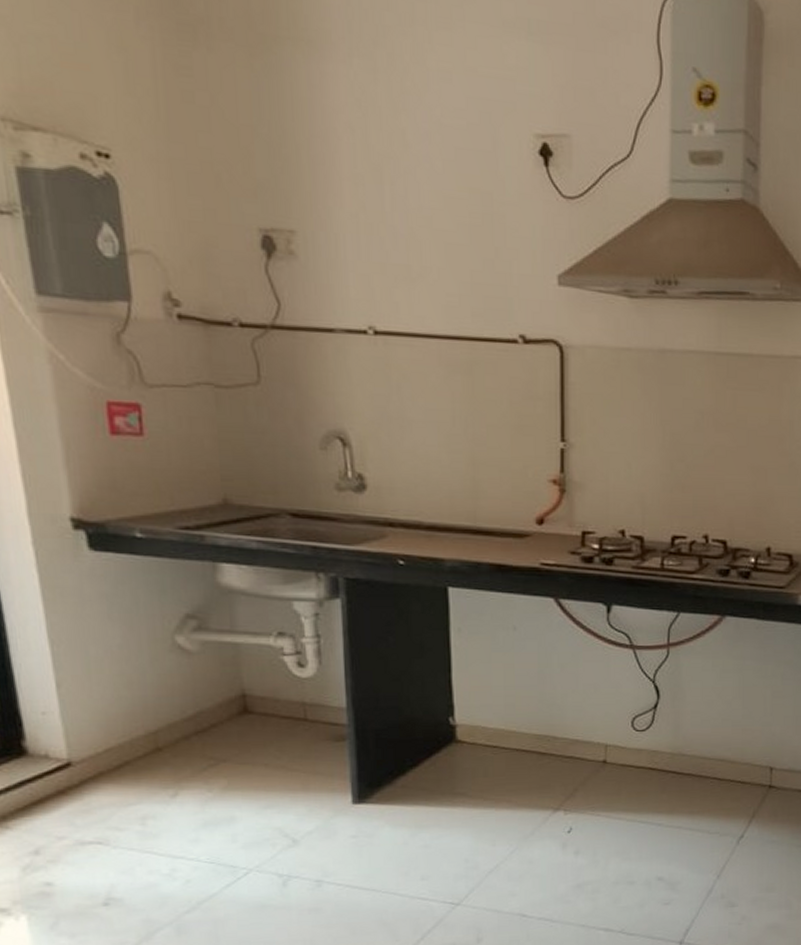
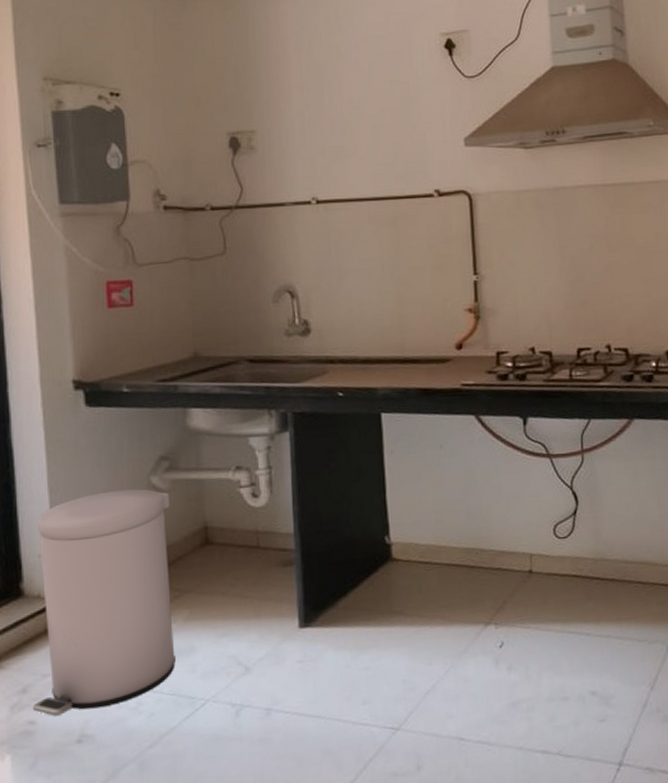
pedal bin: none [38,648,213,879] -> present [32,488,175,716]

